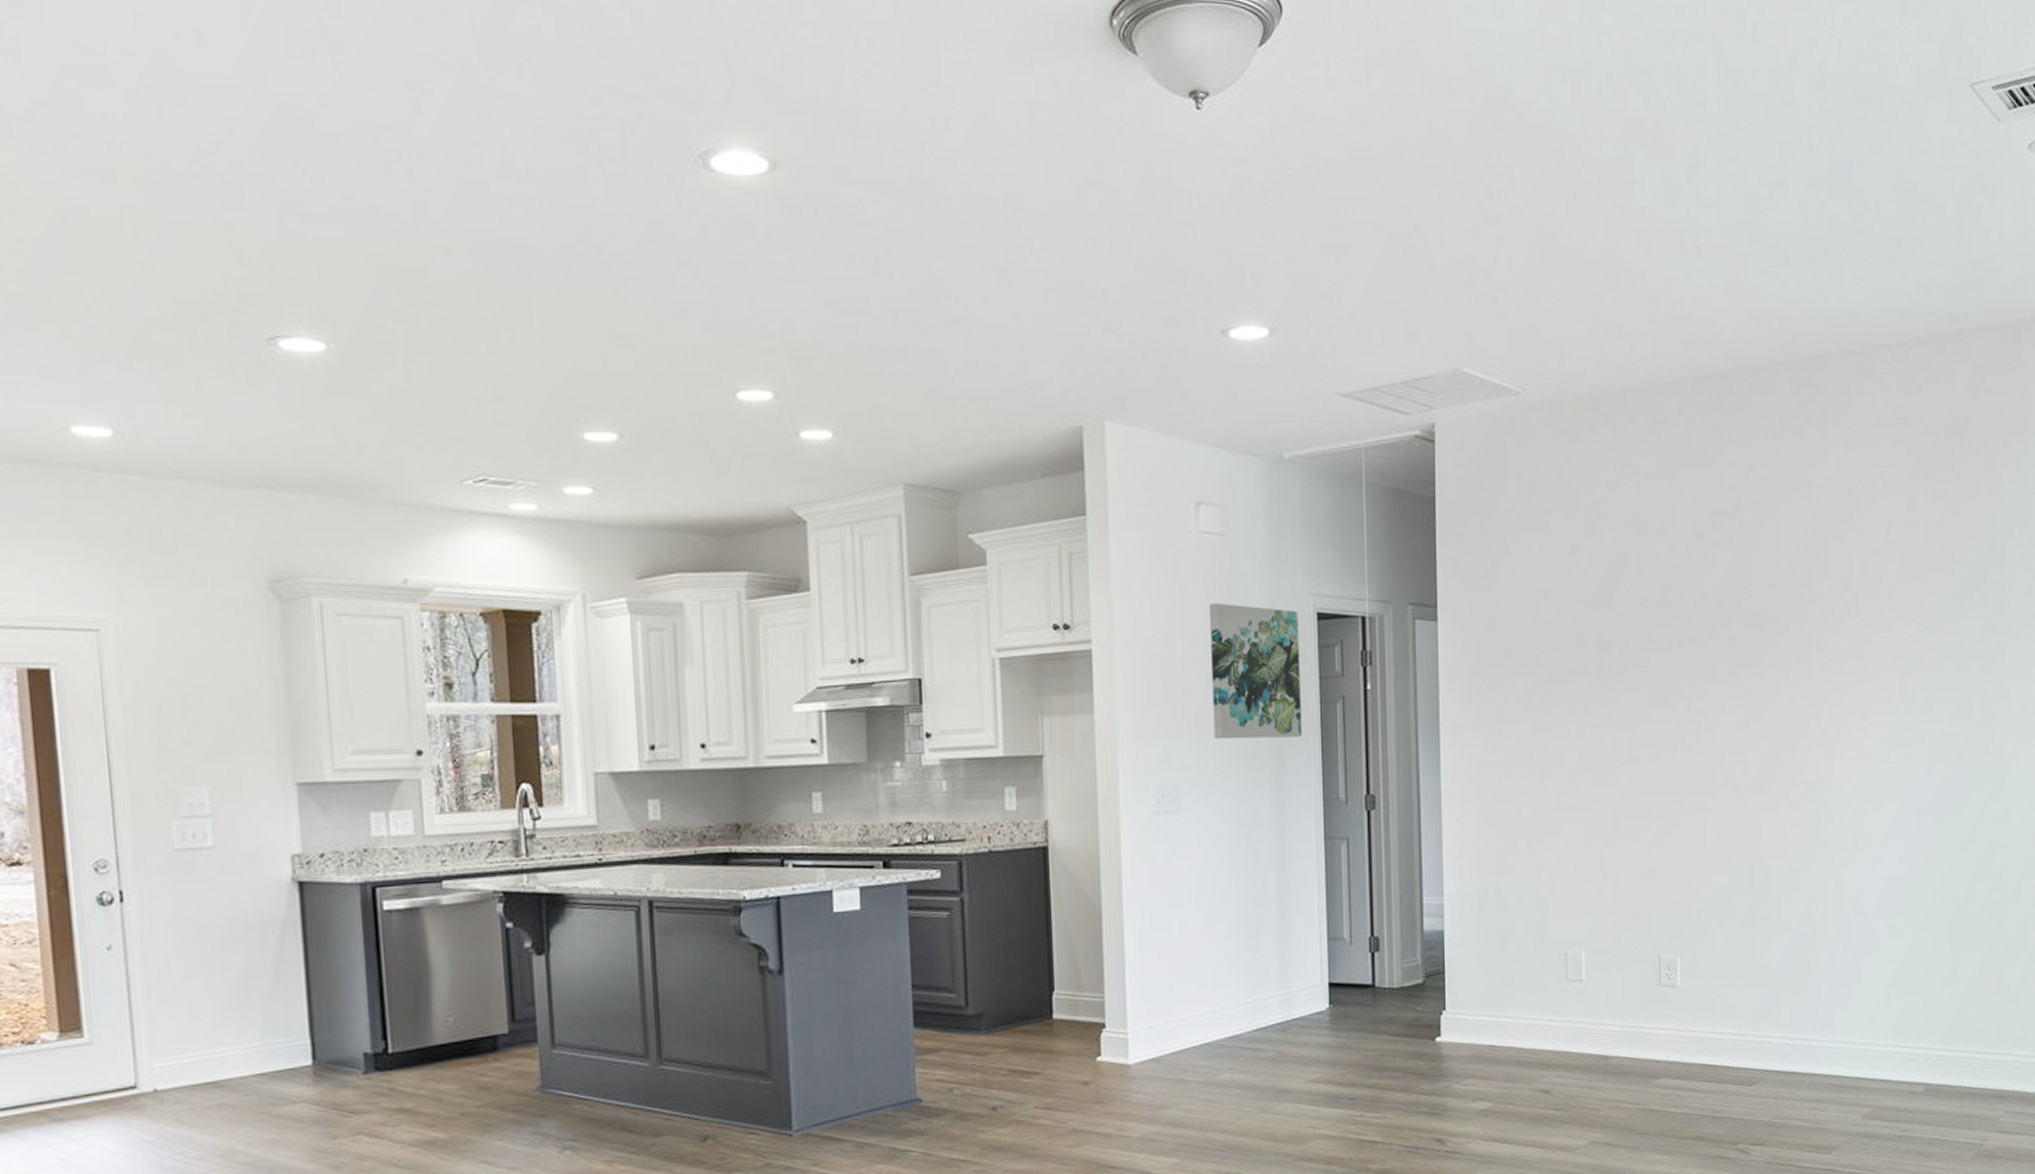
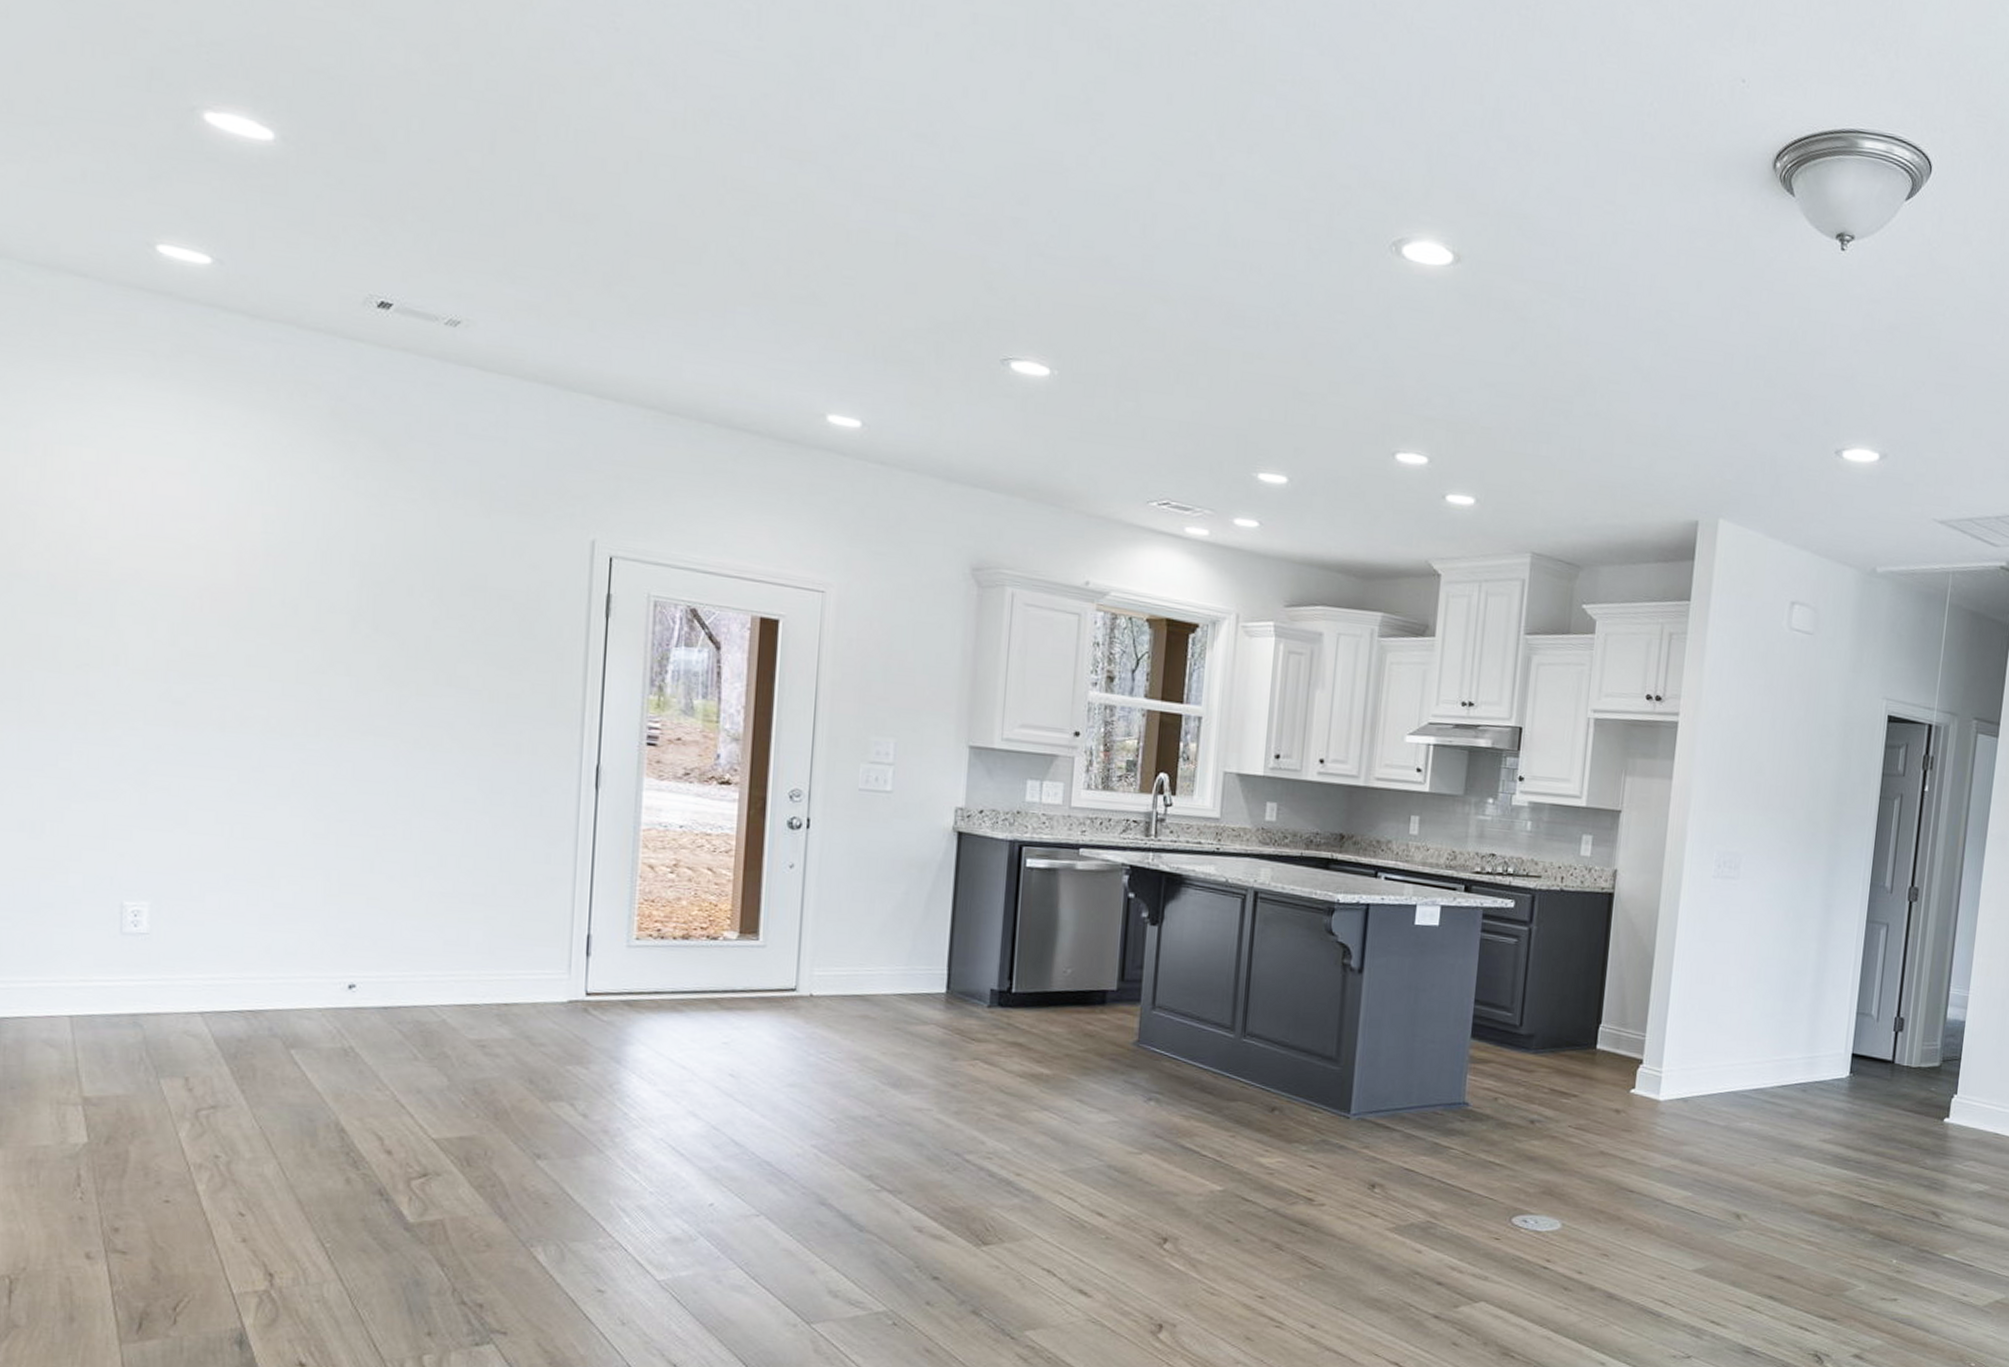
wall art: present [1208,602,1303,740] -> none [1778,694,1871,826]

